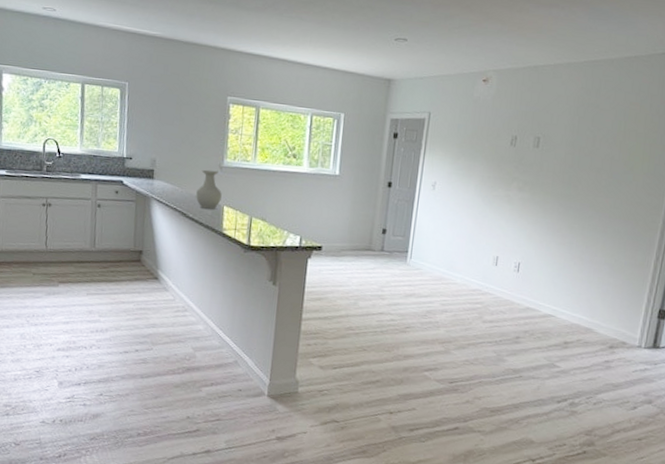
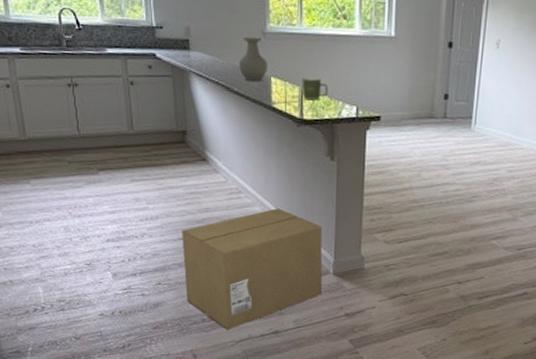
box: none [125,328,261,446] -> present [182,208,323,330]
mug: none [251,207,276,229] -> present [302,77,328,101]

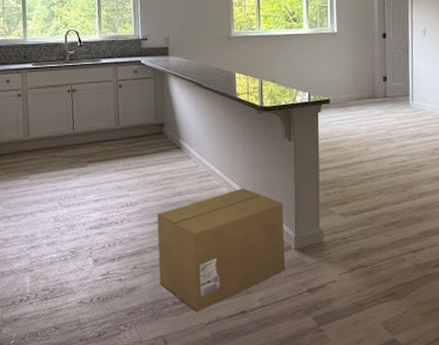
vase: present [239,36,268,82] -> none [209,41,232,78]
mug: present [302,77,328,101] -> none [261,71,284,90]

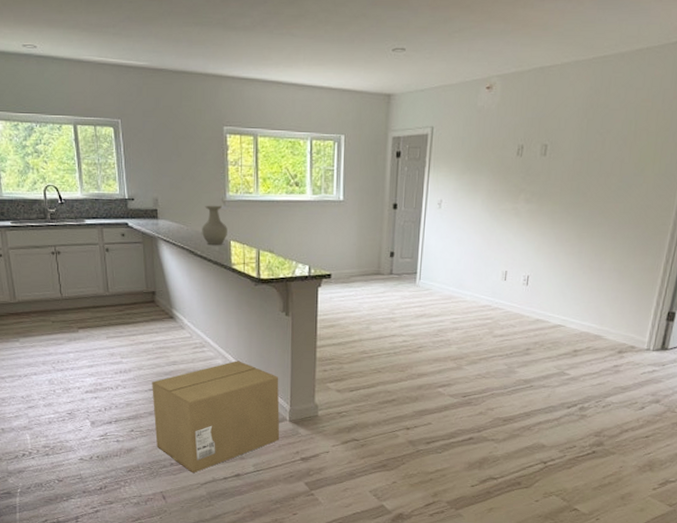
vase: none [209,41,232,78] -> present [202,205,227,246]

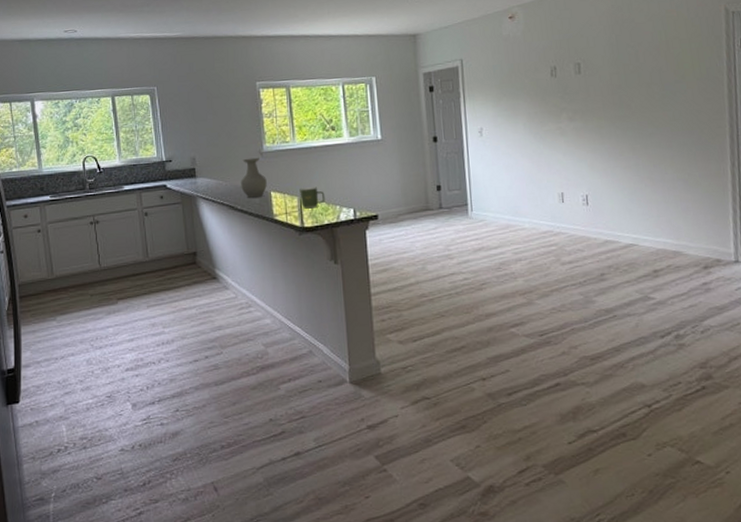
box: present [152,361,280,474] -> none [197,318,341,456]
mug: none [258,240,283,261] -> present [299,187,325,209]

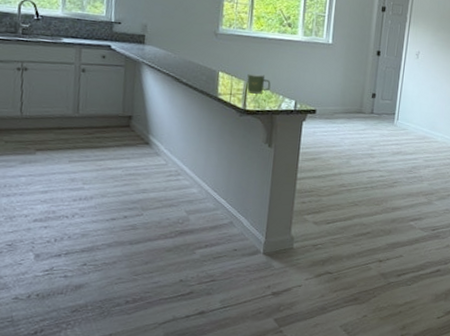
vase: present [241,157,267,199] -> none [190,36,217,75]

